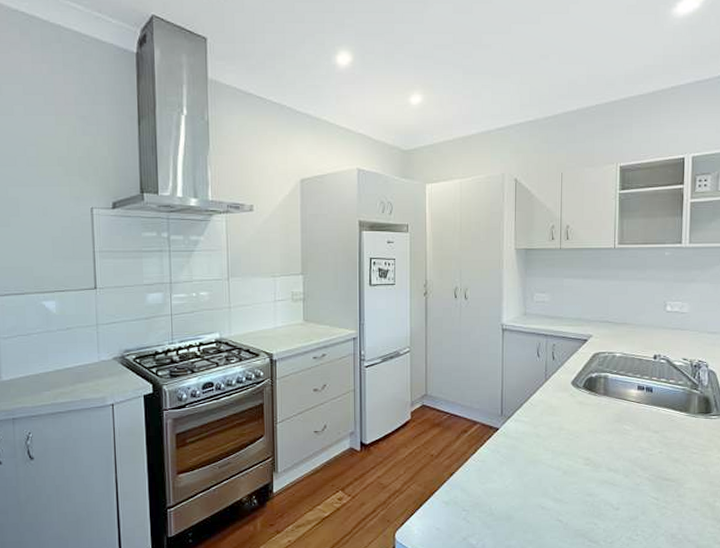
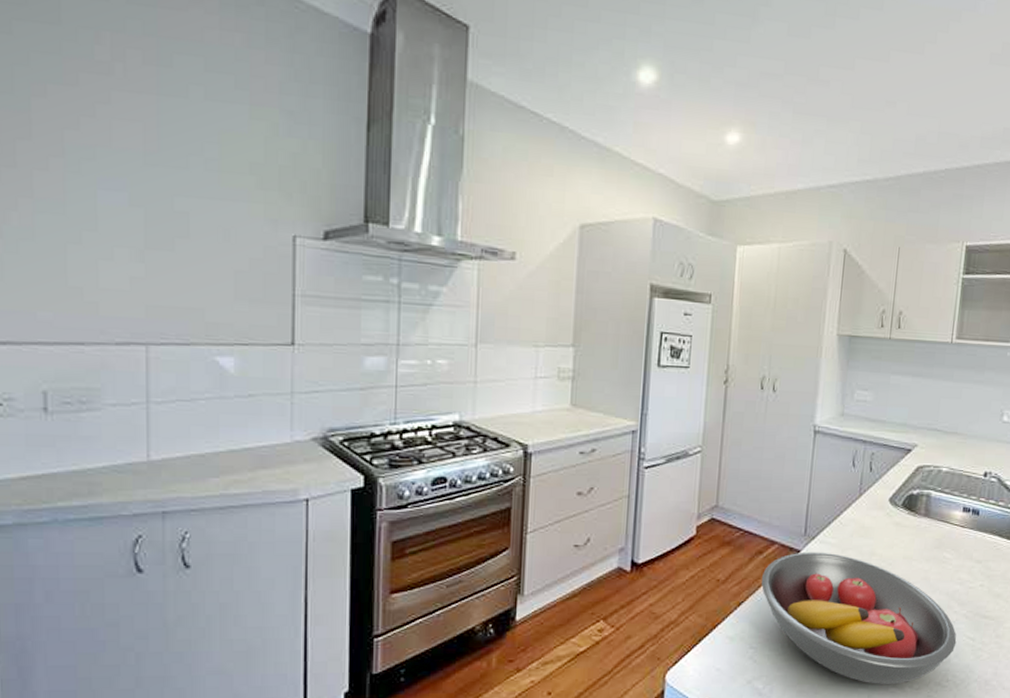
fruit bowl: none [467,429,642,539] -> present [761,552,957,684]

